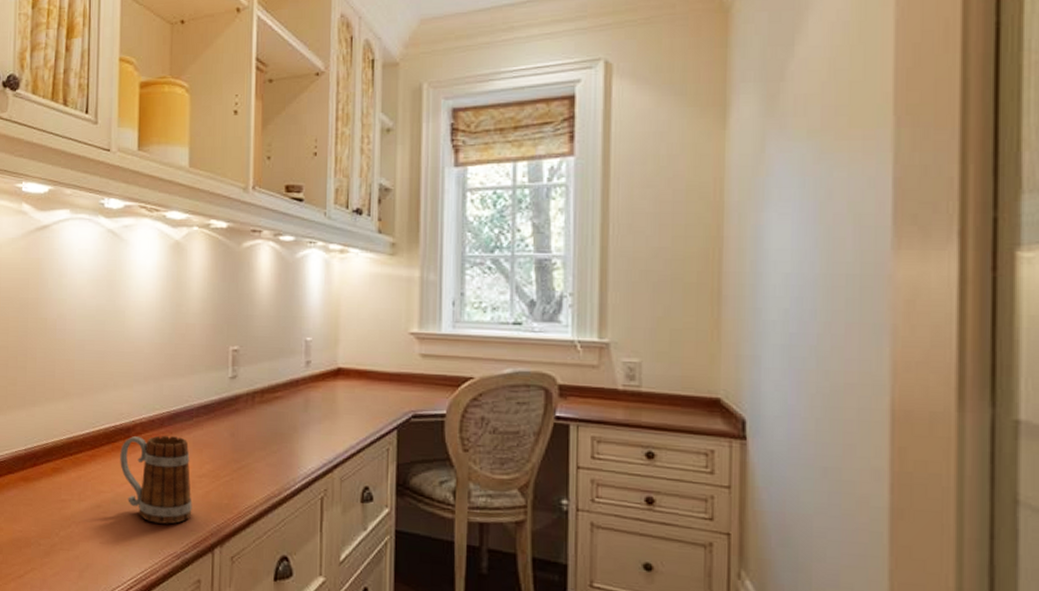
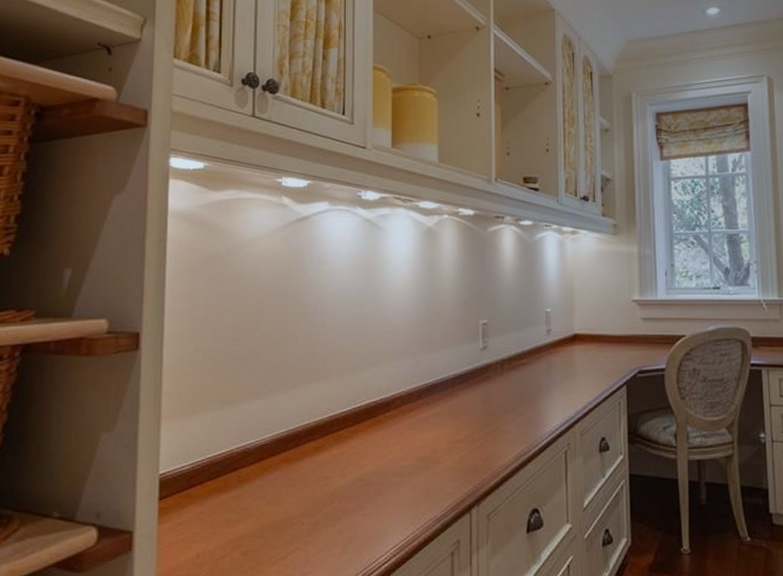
mug: present [120,435,192,525] -> none [381,406,450,491]

